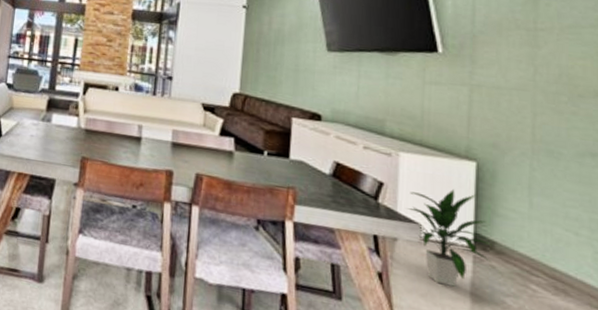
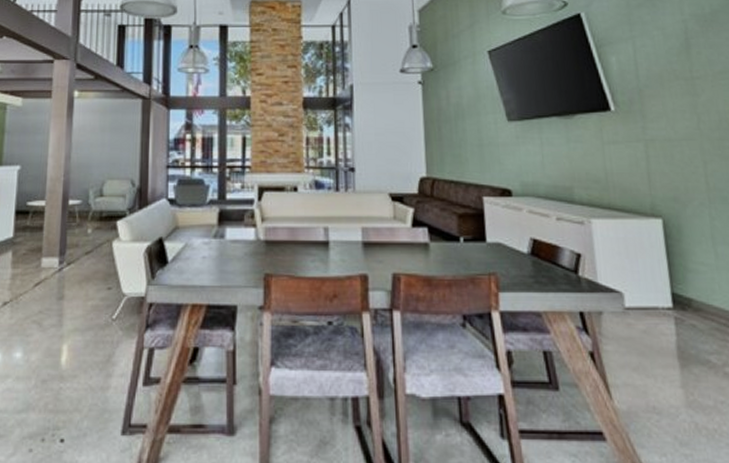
indoor plant: present [406,188,493,287] -> none [606,249,691,354]

